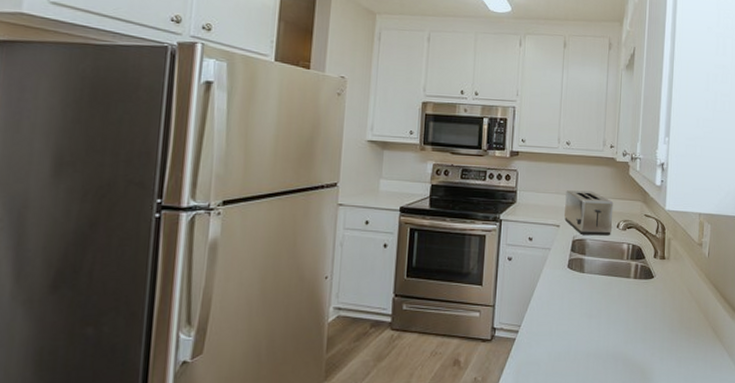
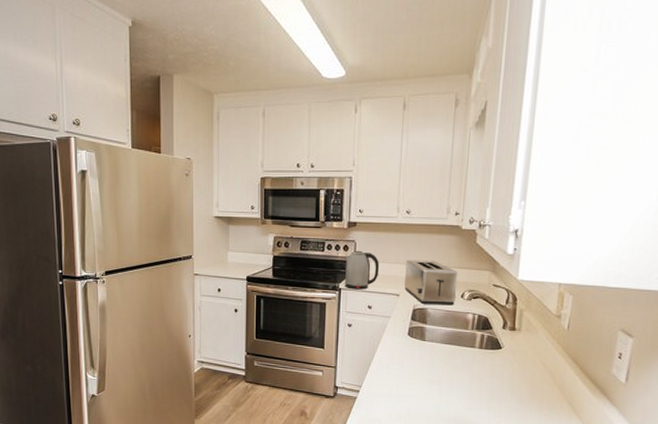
kettle: none [506,180,540,221] -> present [345,250,379,290]

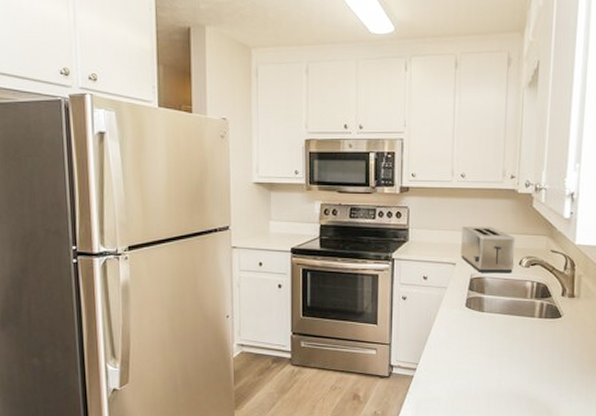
kettle: present [345,250,379,290] -> none [398,217,434,259]

